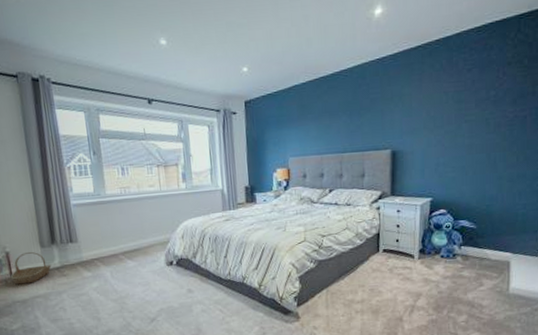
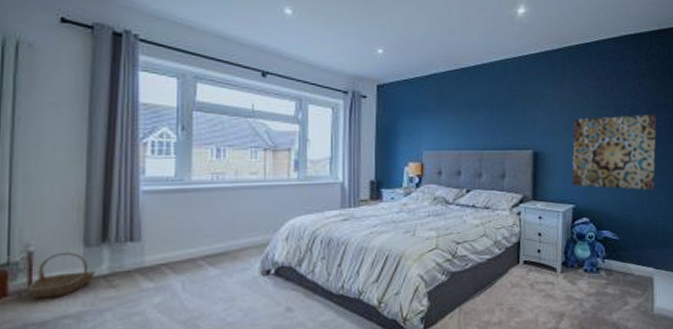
wall art: none [429,103,522,181] -> present [572,114,657,191]

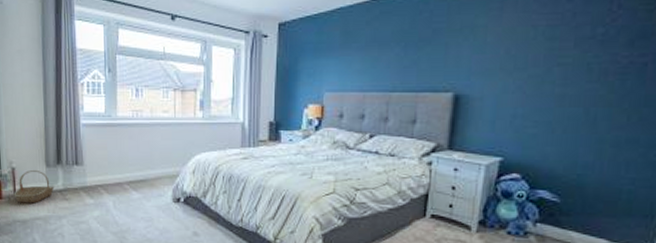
wall art: present [572,114,657,191] -> none [502,46,642,147]

